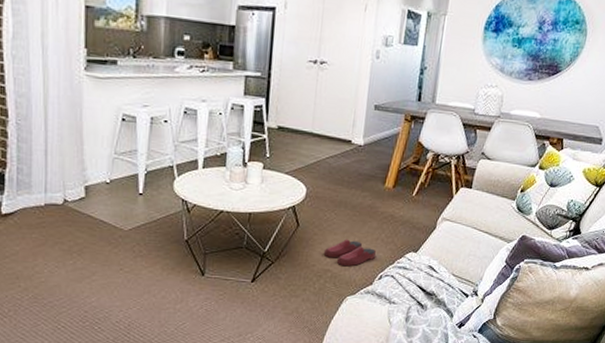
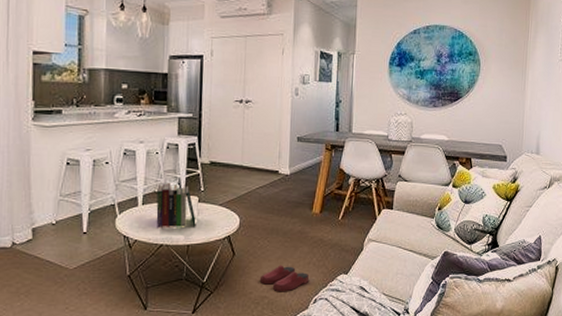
books: none [217,146,260,195] -> present [156,183,196,228]

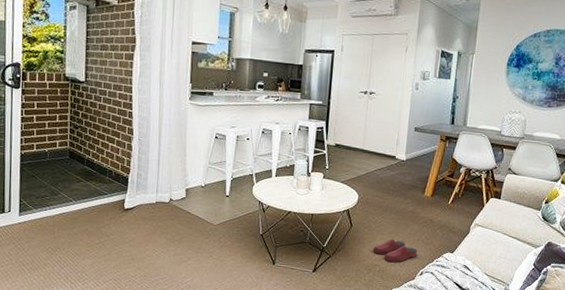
books: present [156,183,196,228] -> none [286,159,321,200]

